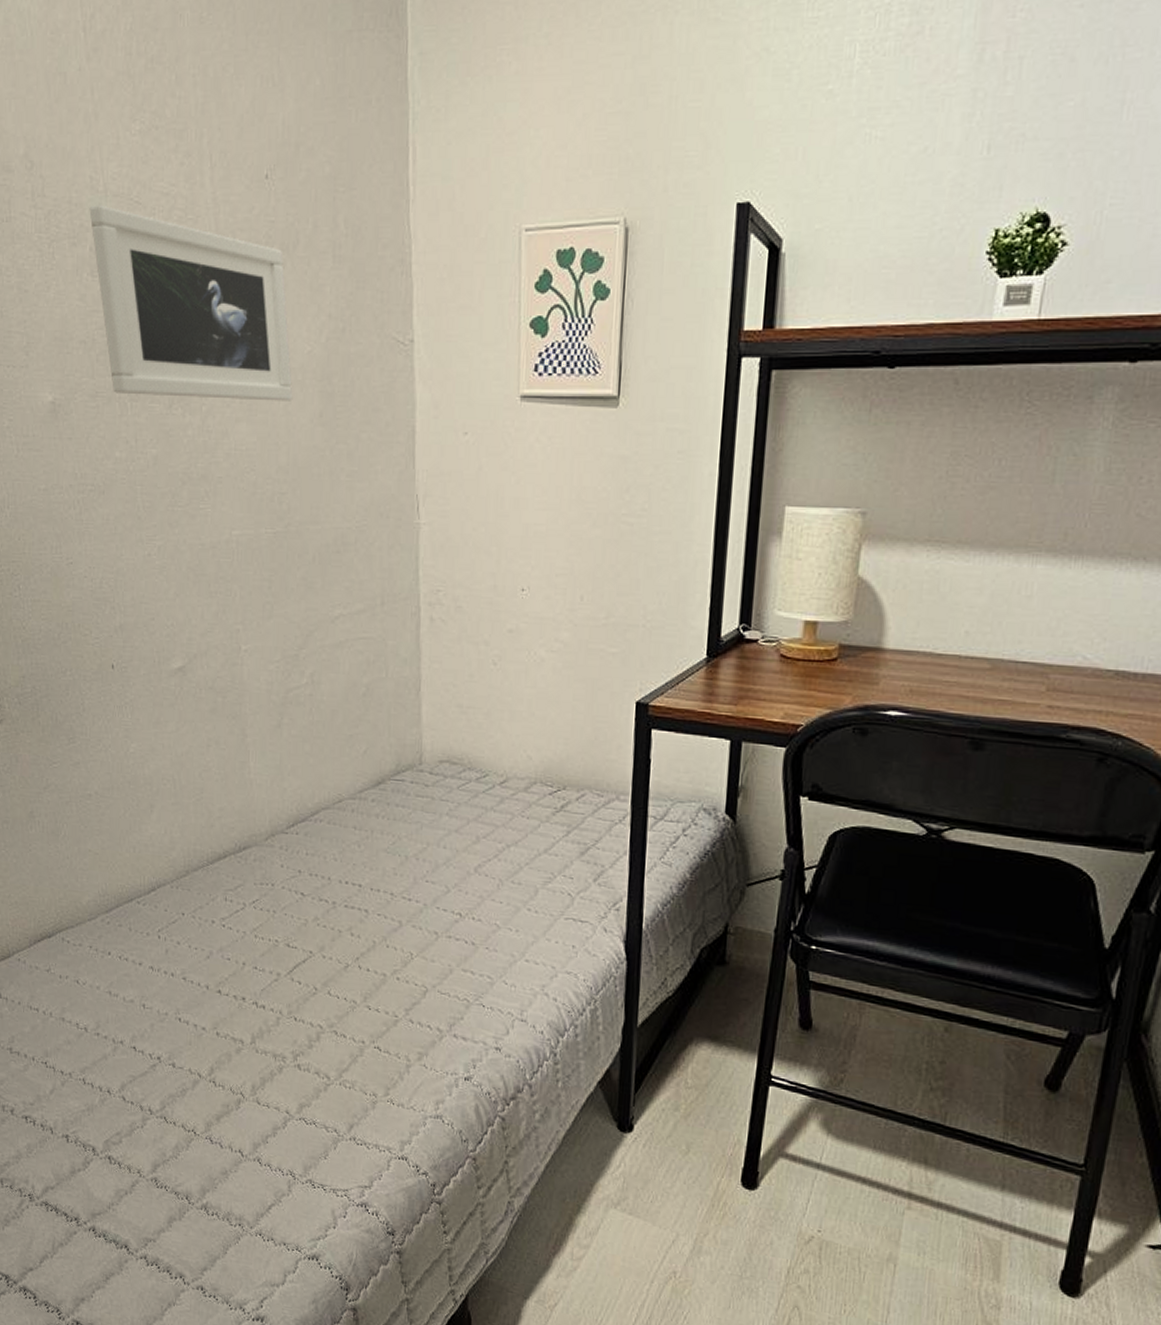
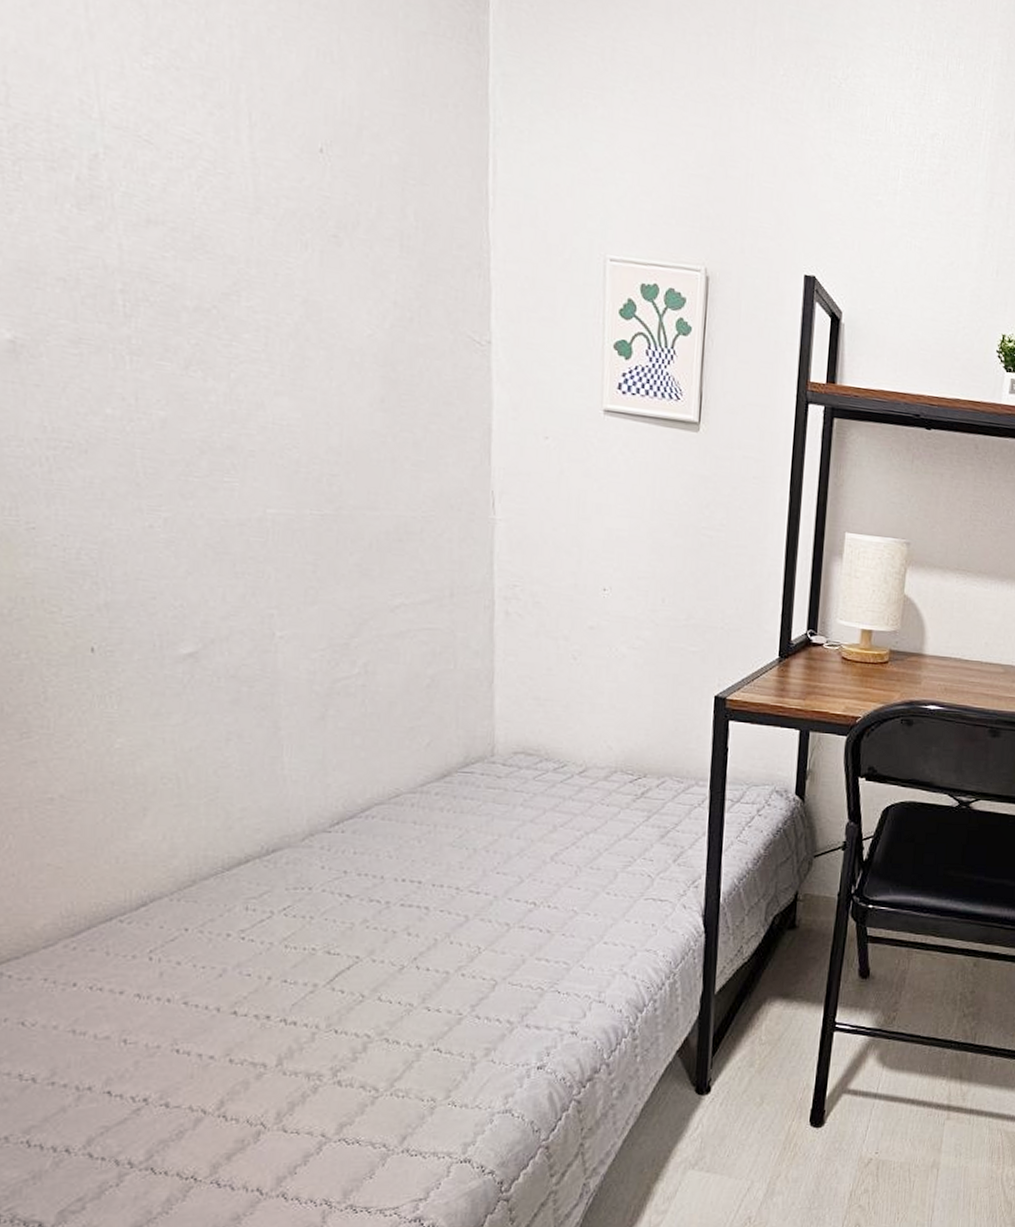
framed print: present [89,205,293,401] -> none [77,132,349,382]

